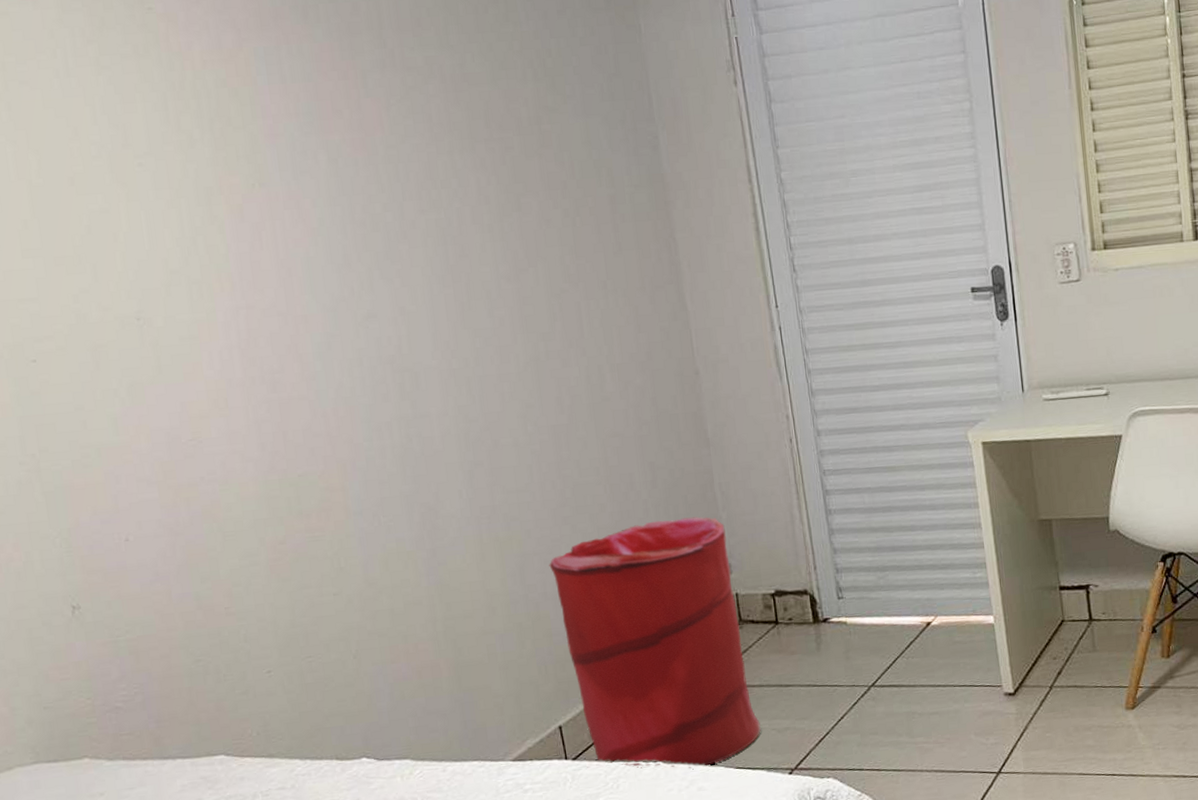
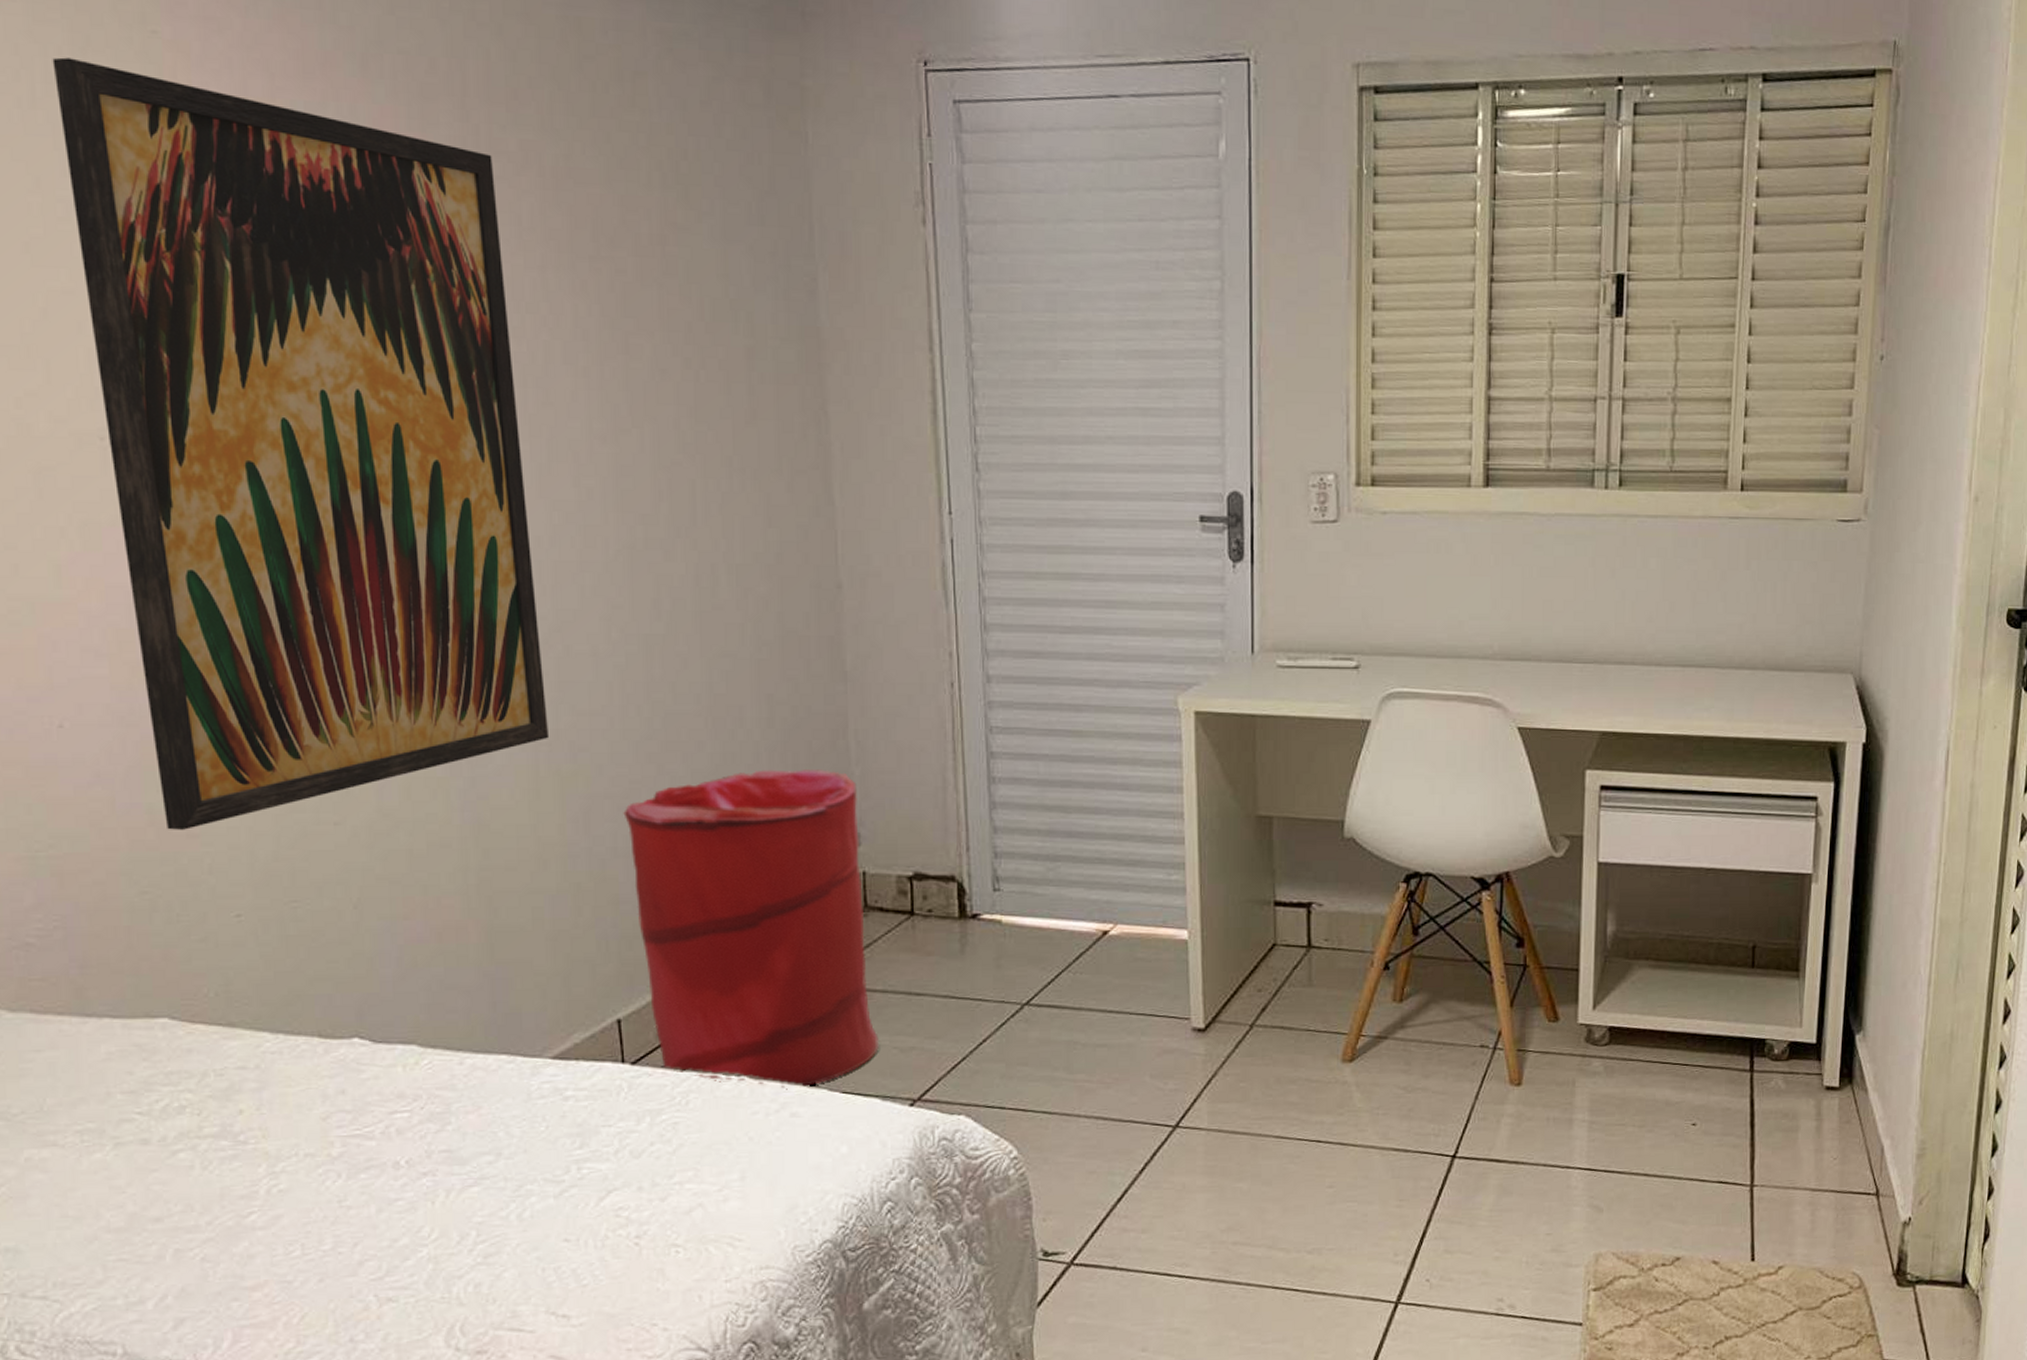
wall art: none [78,35,488,611] -> present [52,57,550,830]

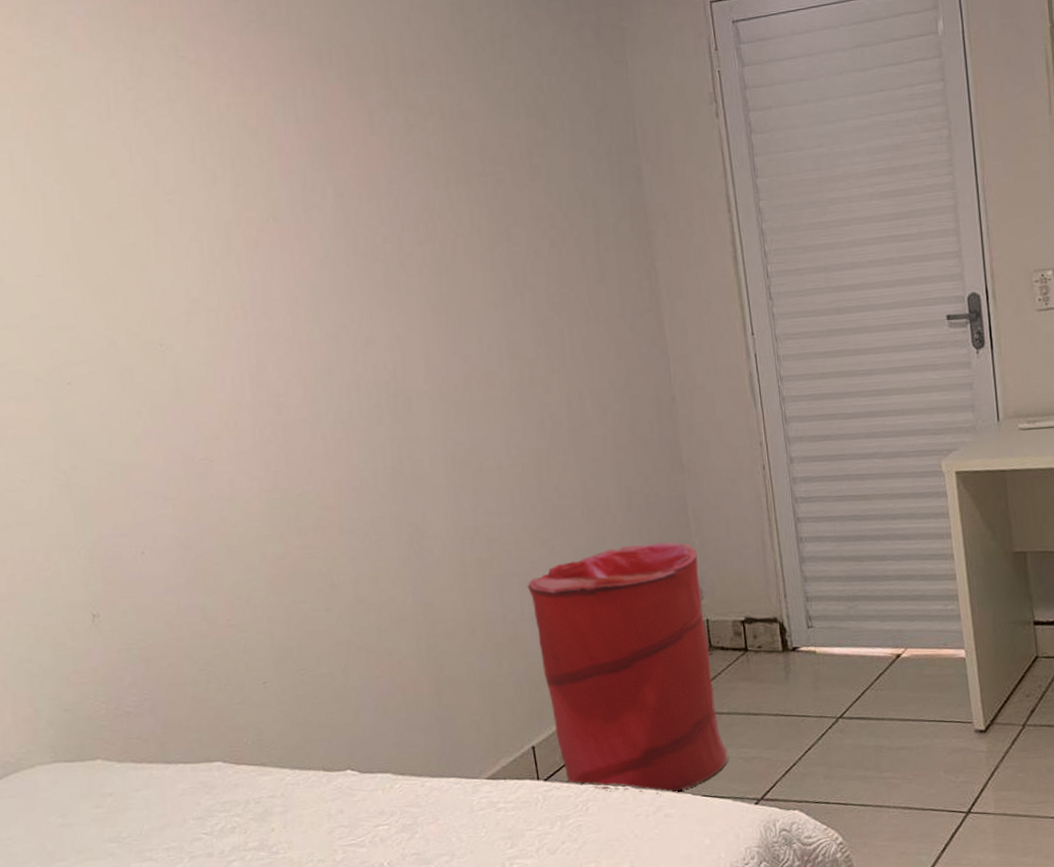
wall art: present [52,57,550,830] -> none [120,83,471,623]

